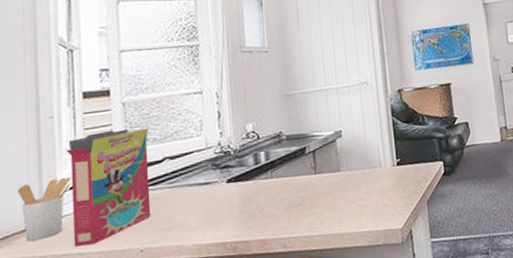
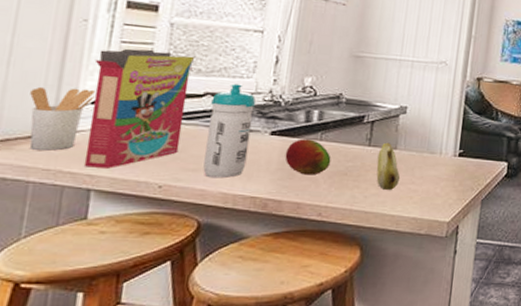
water bottle: none [170,143,211,234] -> present [203,83,256,179]
fruit: none [243,179,285,213] -> present [285,139,331,175]
banana: none [324,166,350,211] -> present [376,142,401,190]

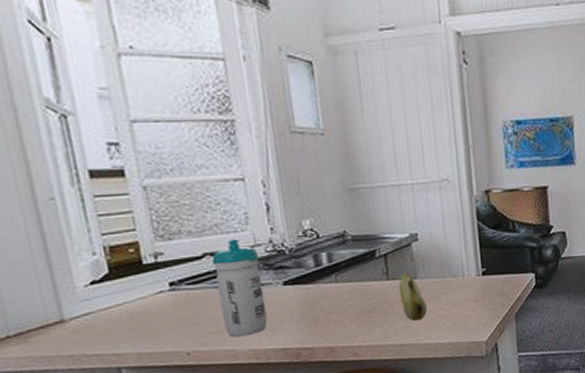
utensil holder: present [29,86,95,152] -> none [24,270,91,340]
cereal box: present [83,48,194,169] -> none [77,218,195,347]
fruit: present [285,139,331,175] -> none [303,283,353,319]

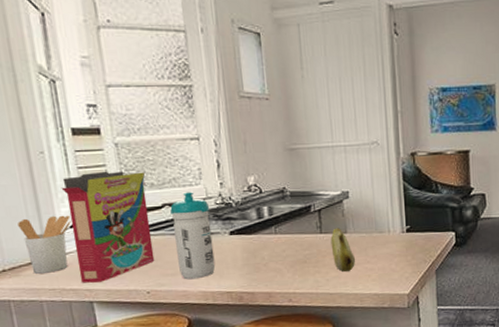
utensil holder: none [24,270,91,340] -> present [18,215,71,275]
cereal box: none [77,218,195,347] -> present [61,171,155,283]

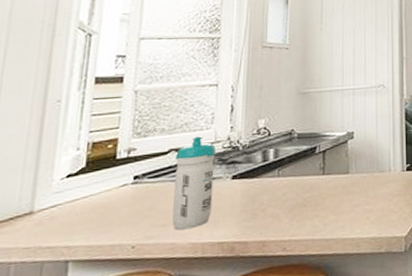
utensil holder: present [18,215,71,275] -> none [10,163,70,232]
cereal box: present [61,171,155,283] -> none [61,117,158,239]
banana: present [330,228,356,272] -> none [332,168,356,215]

